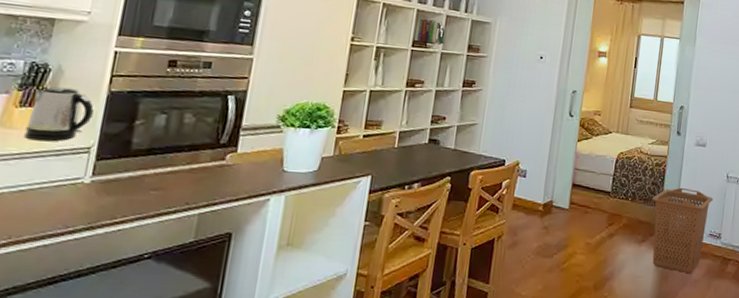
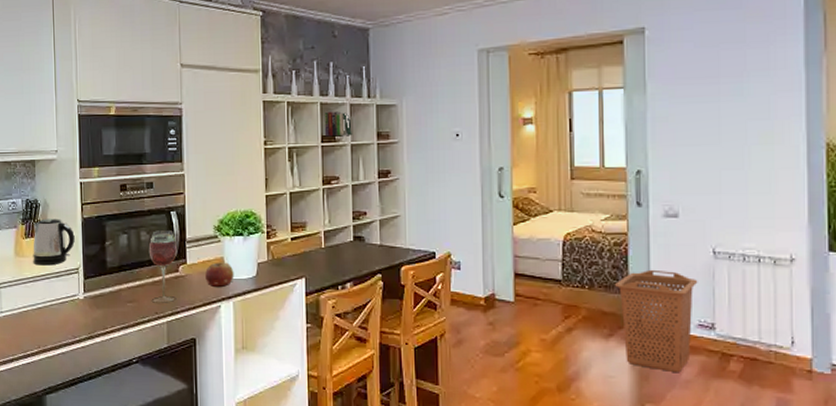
wineglass: none [184,114,230,194] -> present [148,230,178,304]
fruit: none [257,153,293,181] -> present [205,262,234,288]

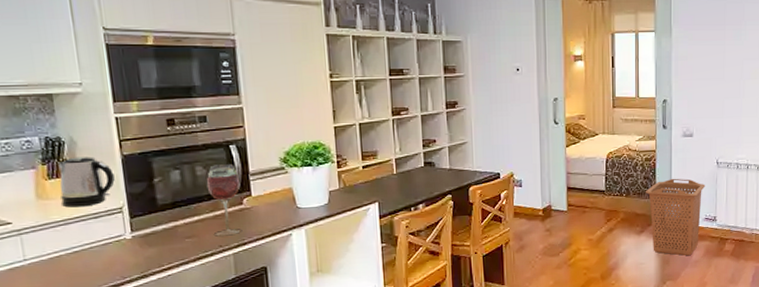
fruit: present [205,262,234,288] -> none [273,192,305,217]
books: present [324,111,352,137] -> none [391,46,420,70]

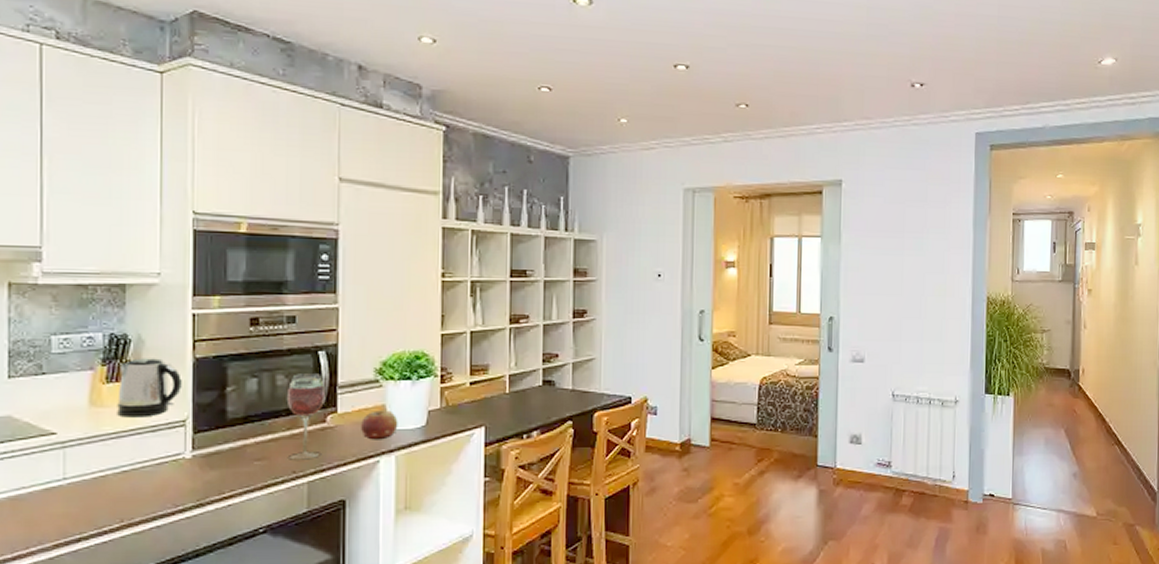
fruit: none [273,192,305,217] -> present [361,410,398,440]
laundry basket: present [645,178,706,256] -> none [804,412,879,510]

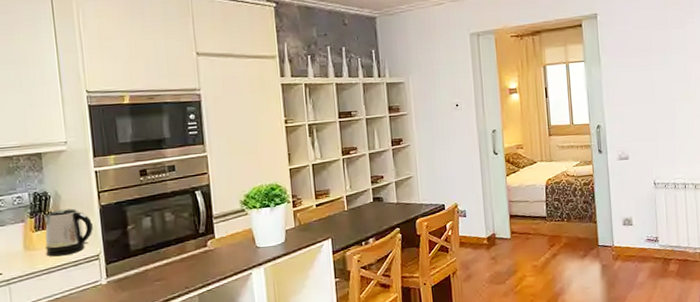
wineglass: present [286,374,326,462] -> none [174,209,207,279]
fruit: present [361,410,398,440] -> none [234,232,264,257]

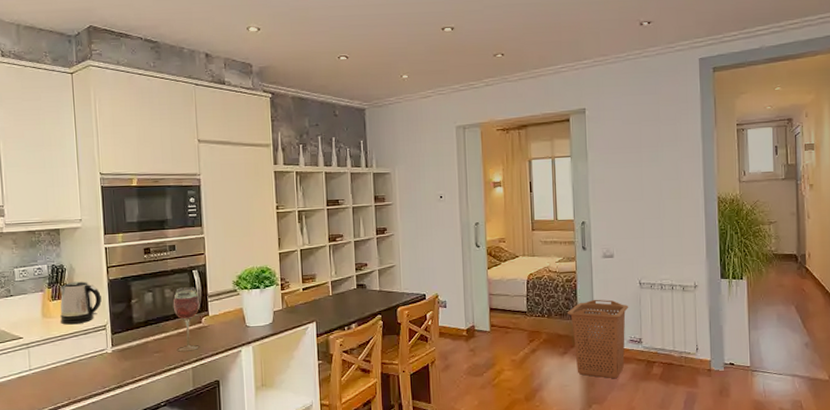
wineglass: none [174,209,207,279] -> present [172,287,200,353]
laundry basket: none [585,201,645,279] -> present [566,299,629,379]

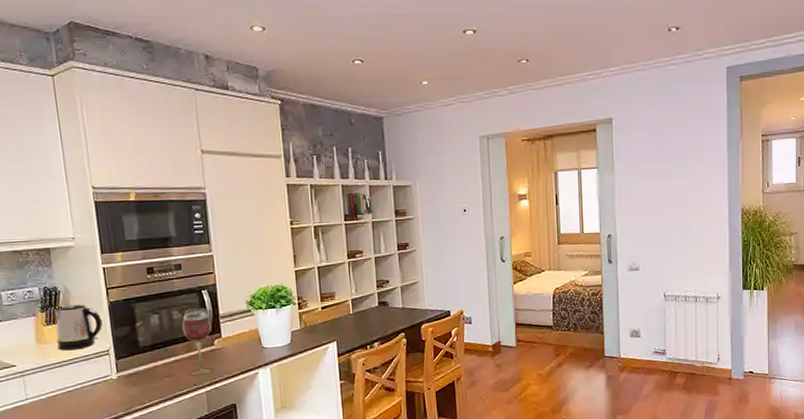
books: none [328,179,353,201] -> present [345,192,372,216]
laundry basket: present [566,299,629,379] -> none [592,312,654,390]

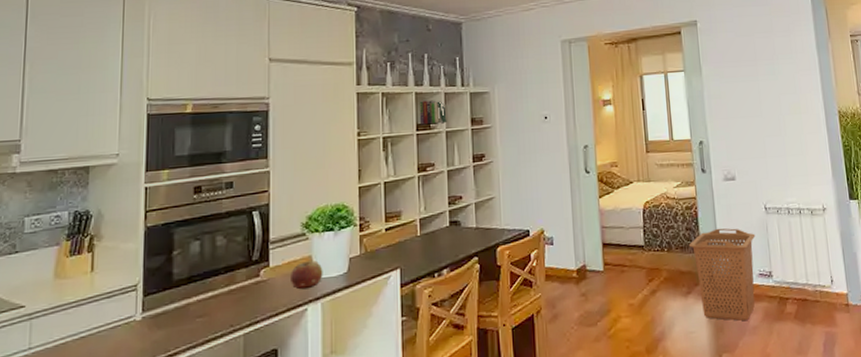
kettle: present [54,304,102,351] -> none [78,230,134,287]
wineglass: present [181,308,214,377] -> none [225,232,259,316]
fruit: none [241,333,270,357] -> present [291,260,323,290]
laundry basket: none [592,312,654,390] -> present [688,228,756,322]

